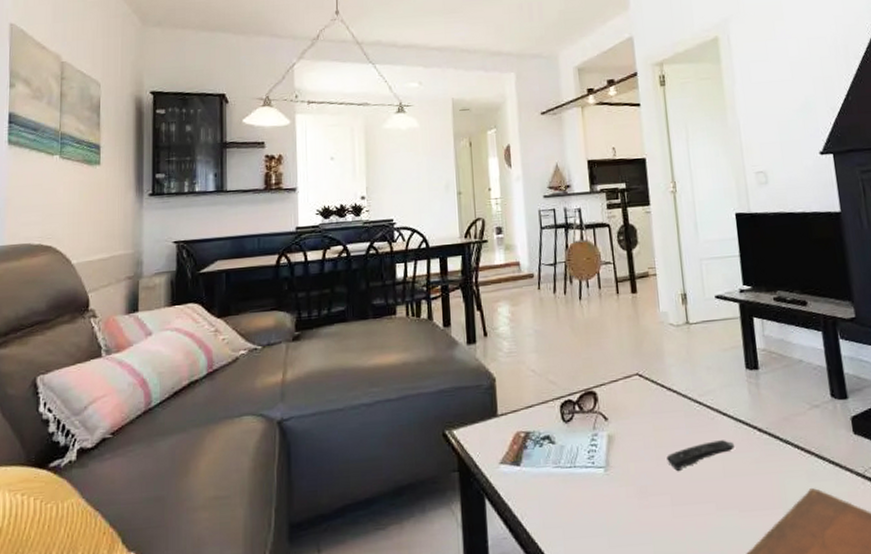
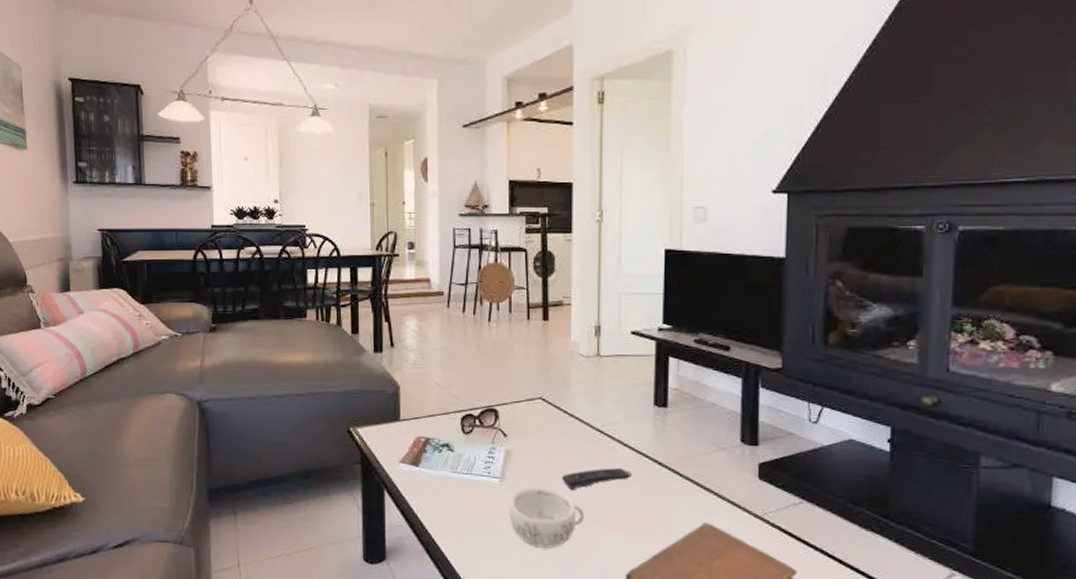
decorative bowl: none [616,471,694,542] -> present [509,487,585,548]

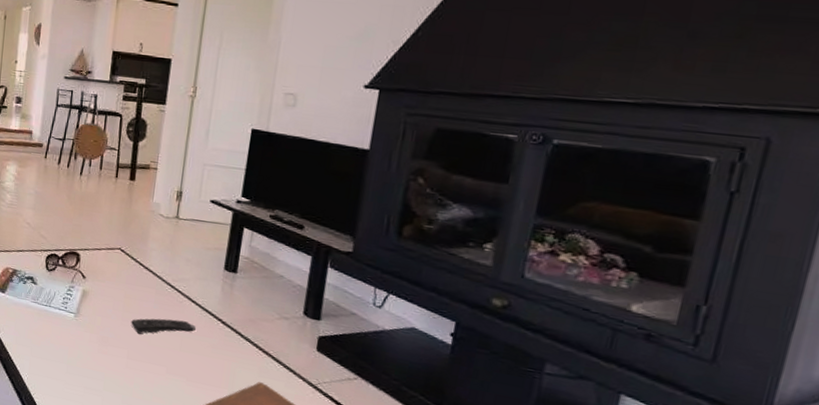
decorative bowl: present [509,487,585,548] -> none [79,326,148,382]

